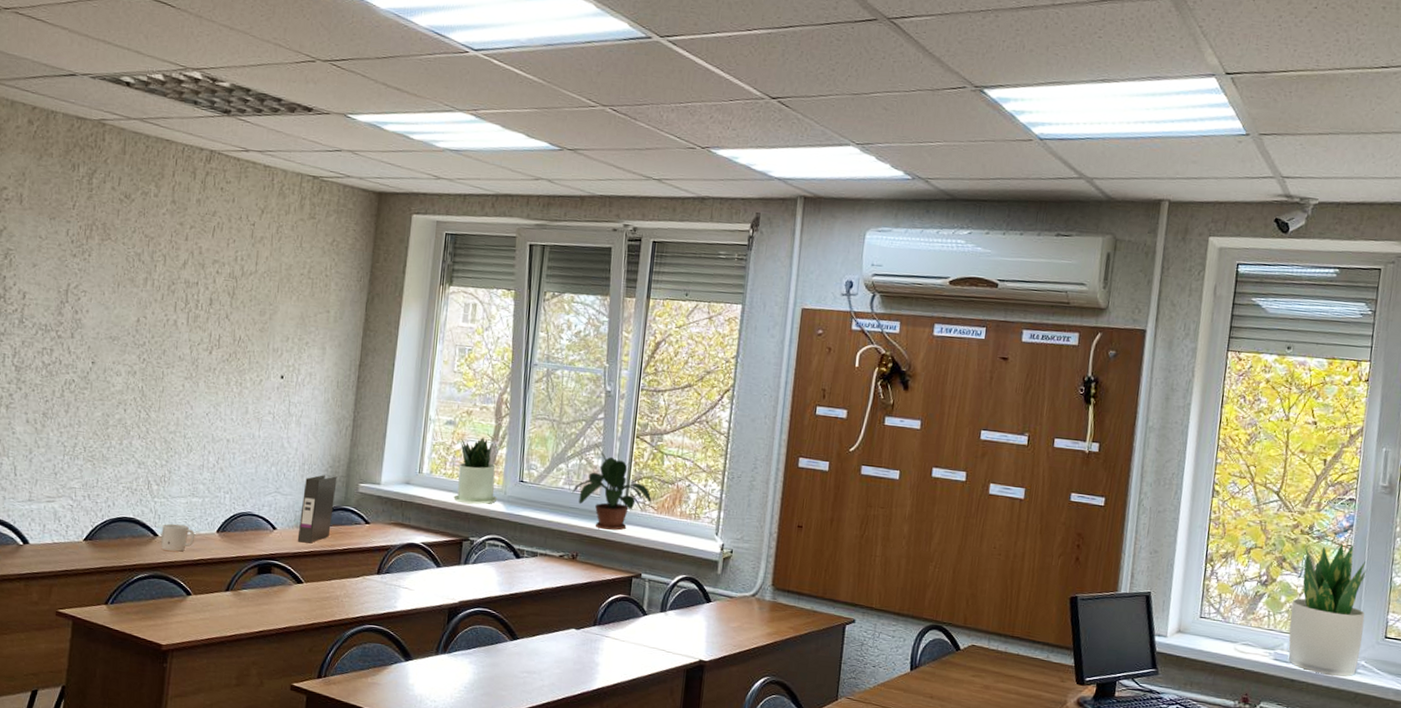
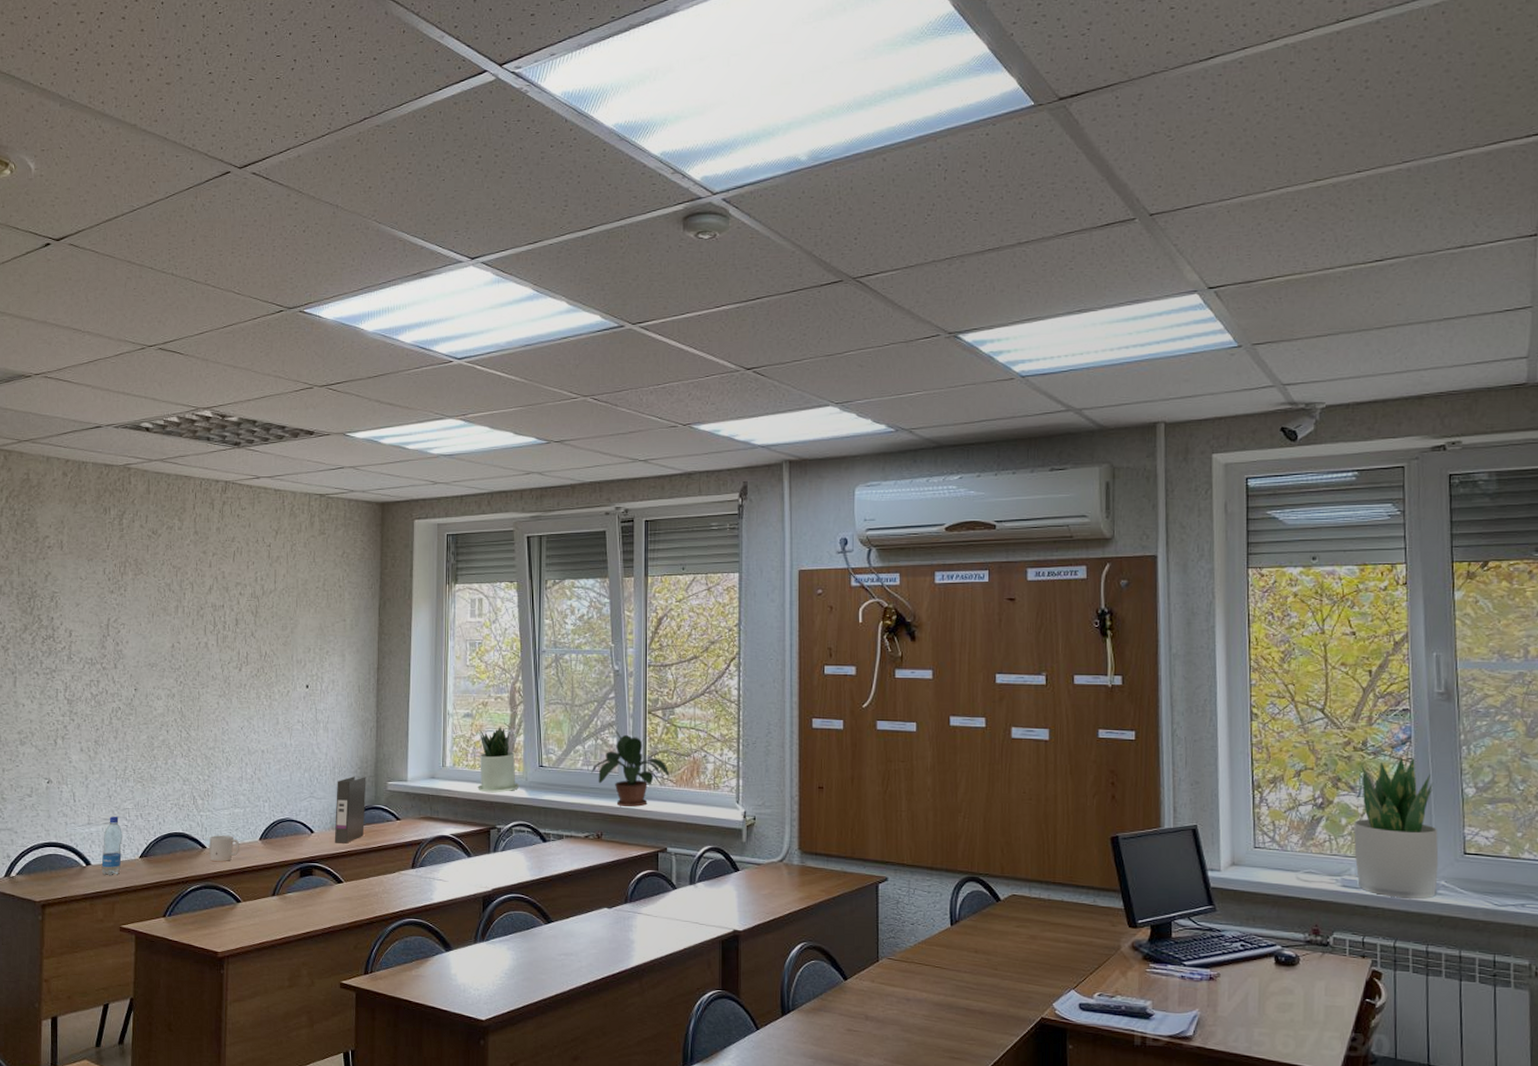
bottle: none [40,495,67,557] -> present [101,817,122,876]

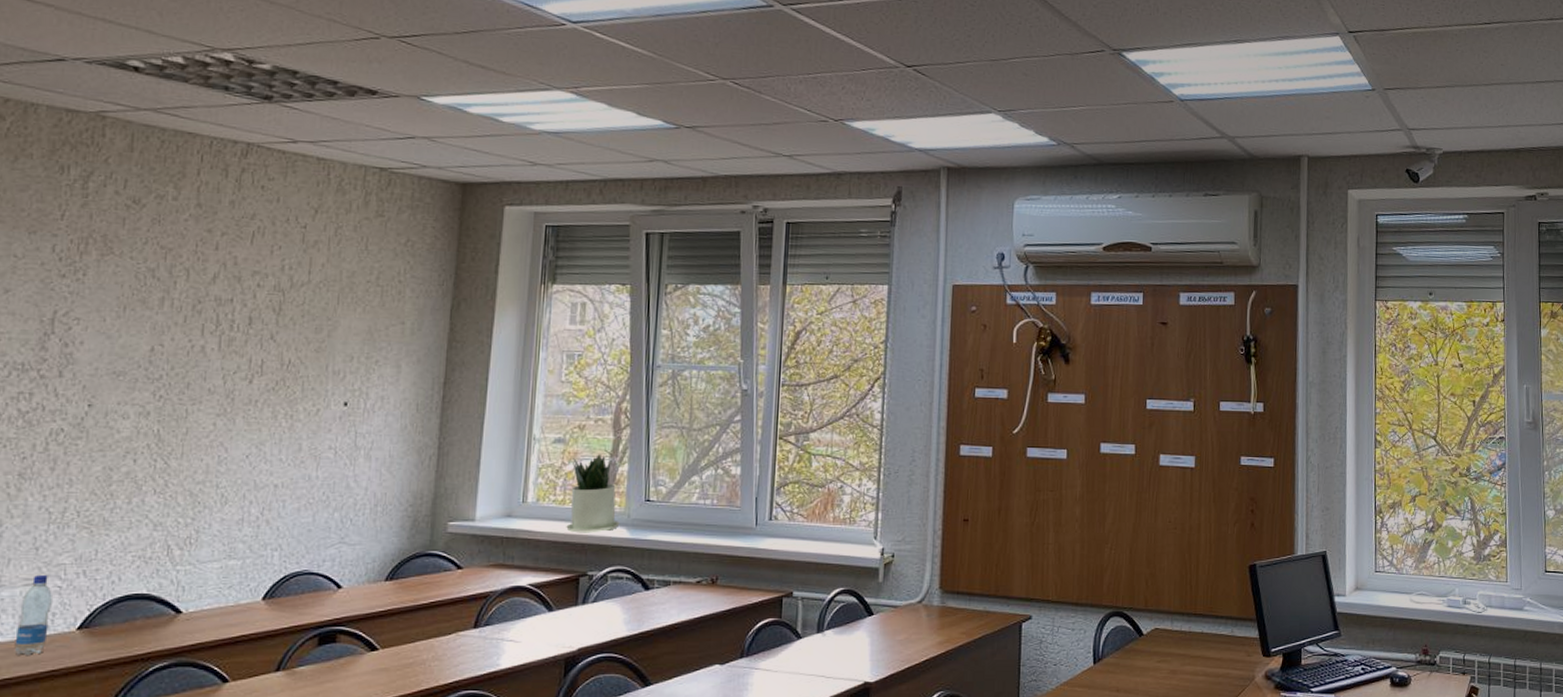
mug: present [209,835,240,862] -> none [186,595,234,631]
binder: present [334,776,366,844] -> none [369,516,420,600]
potted plant: present [591,723,670,807] -> none [708,450,800,547]
planter: present [1353,757,1439,900] -> none [1458,482,1526,617]

